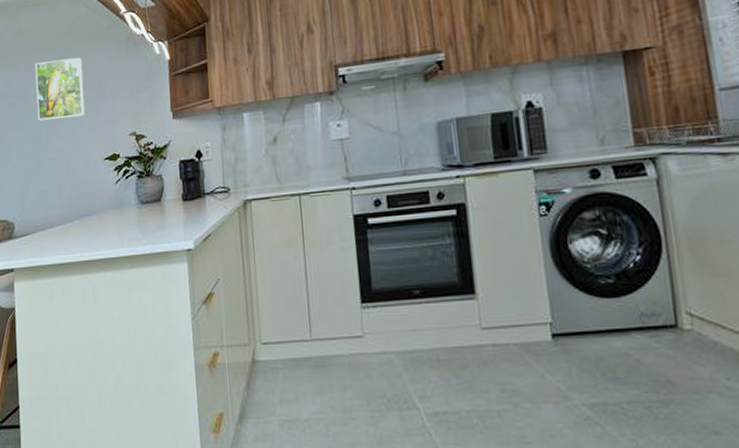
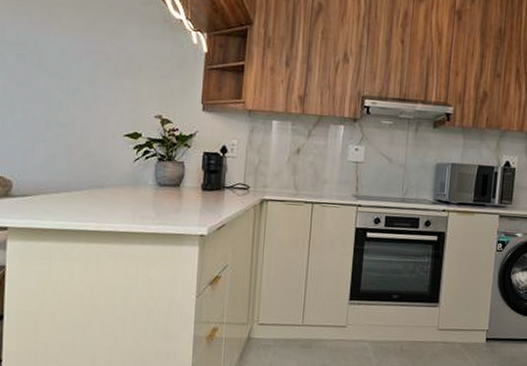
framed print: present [35,57,85,121] -> none [51,18,111,88]

